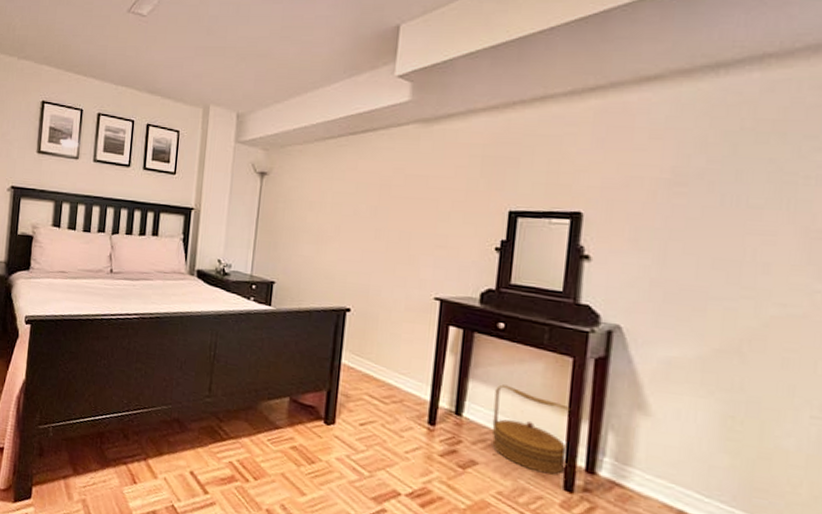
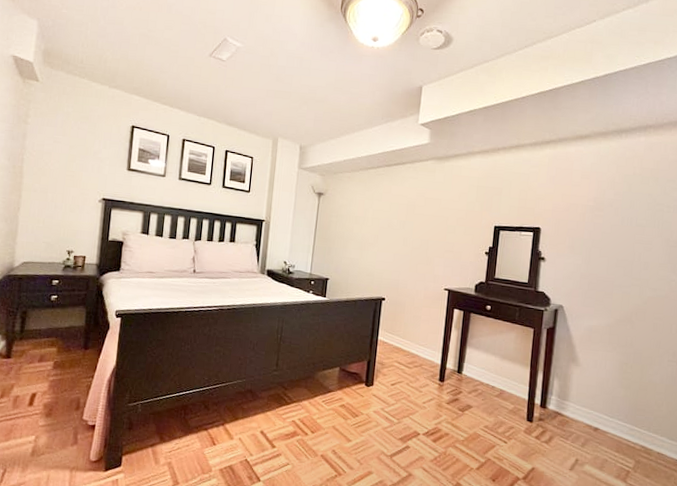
basket: present [492,384,570,475] -> none [482,349,531,411]

